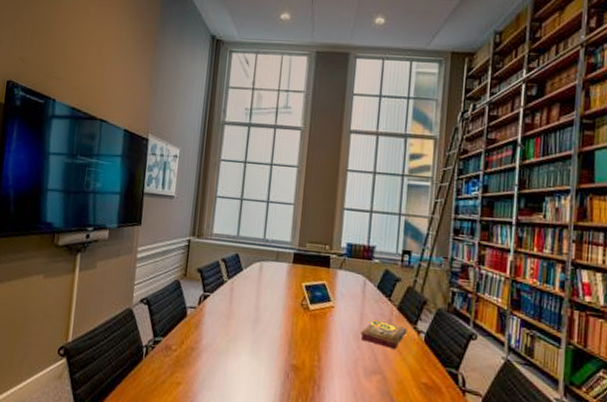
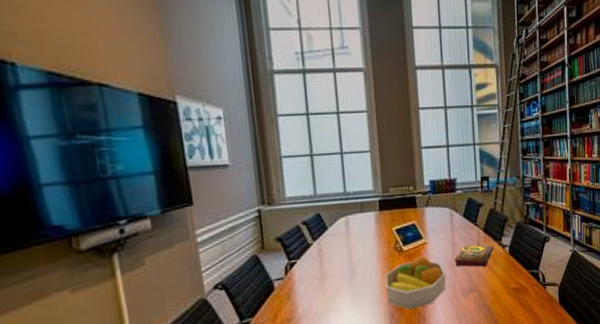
fruit bowl: none [285,318,350,375] -> present [384,255,446,310]

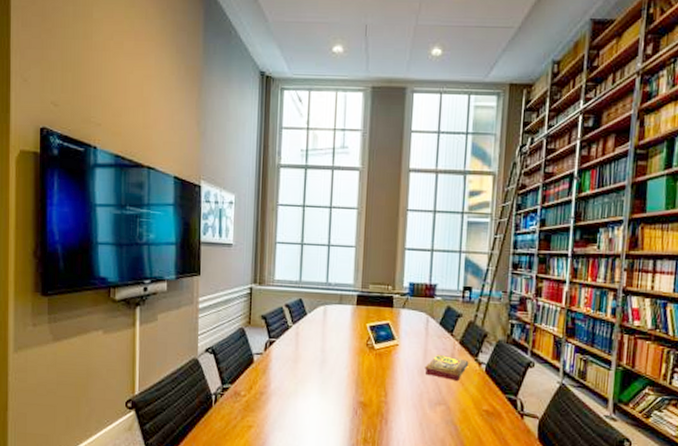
fruit bowl: present [384,255,446,310] -> none [352,356,415,410]

